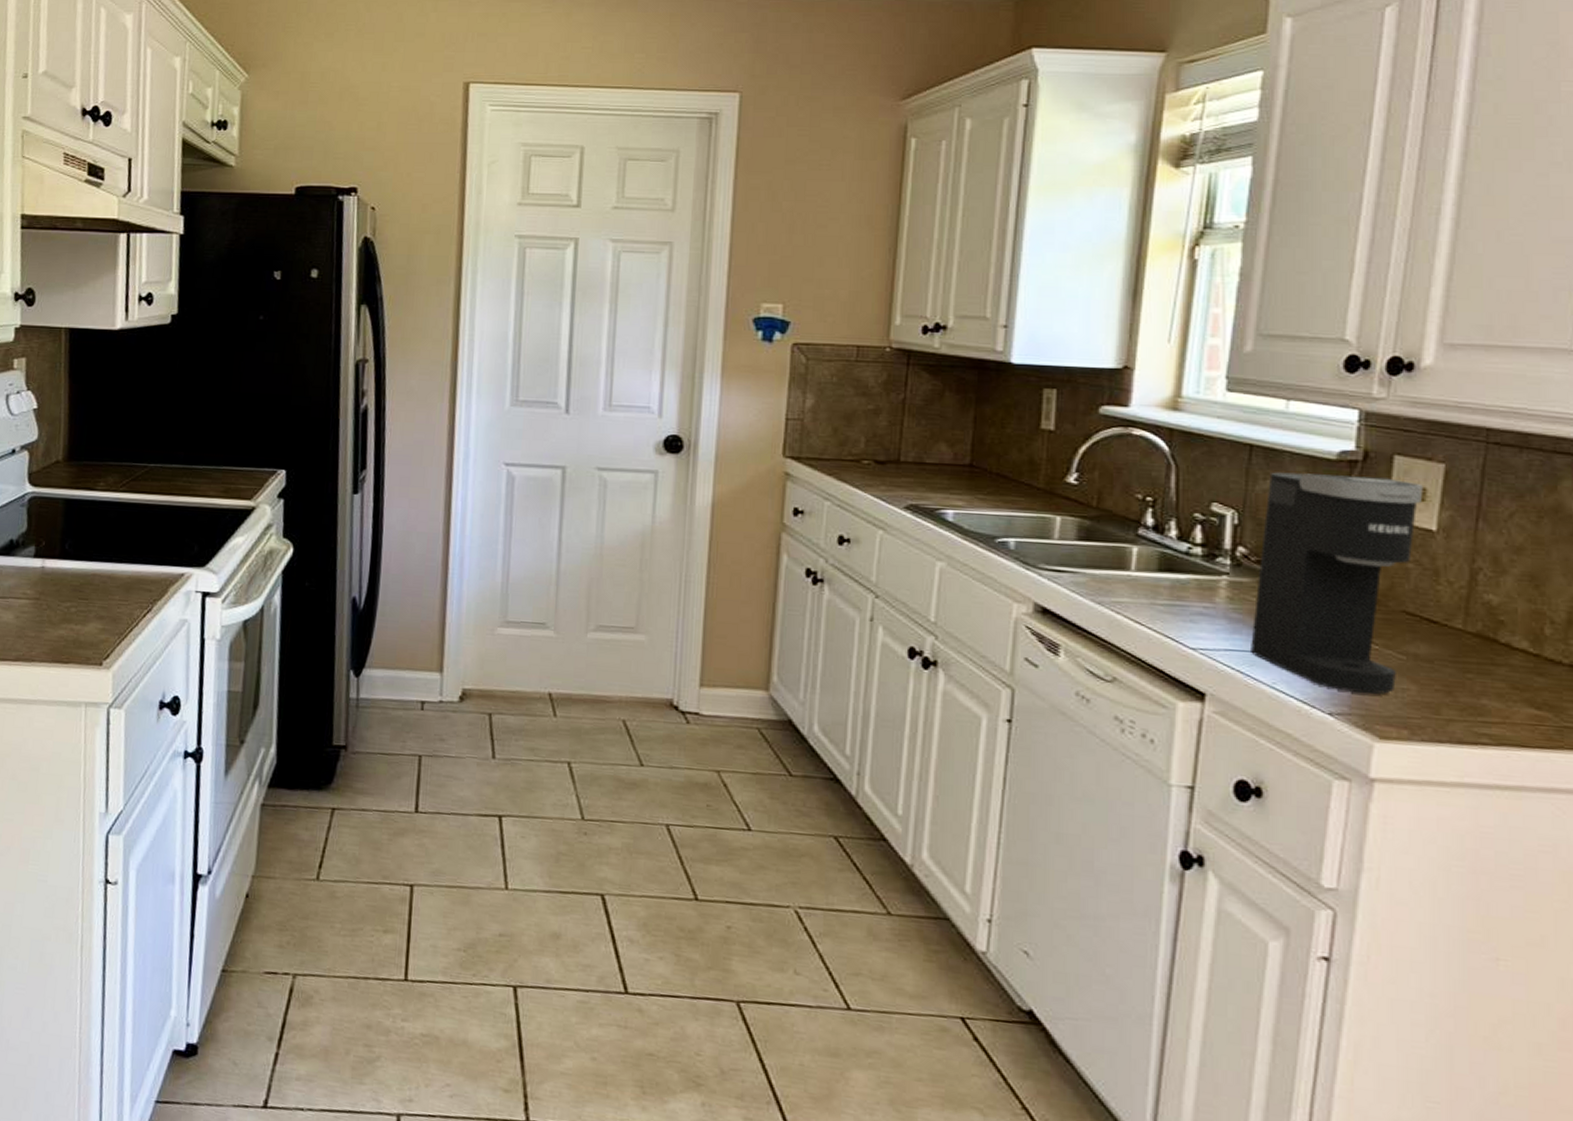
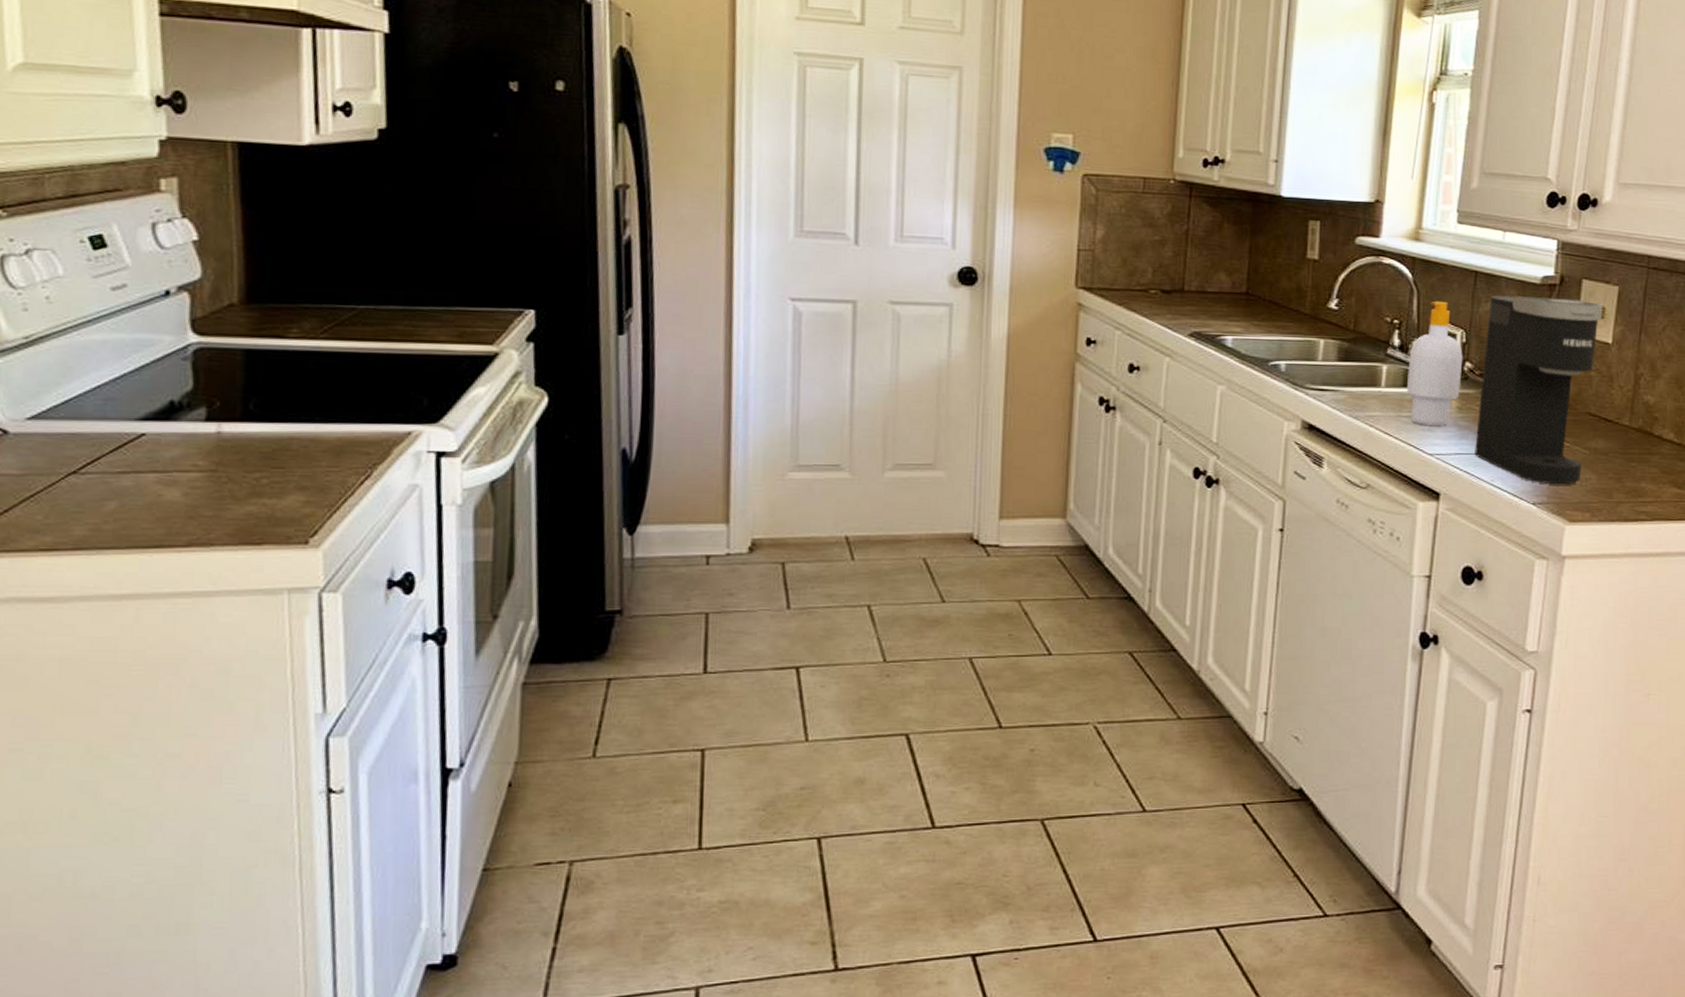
soap bottle: none [1162,477,1234,617] -> present [1406,300,1463,426]

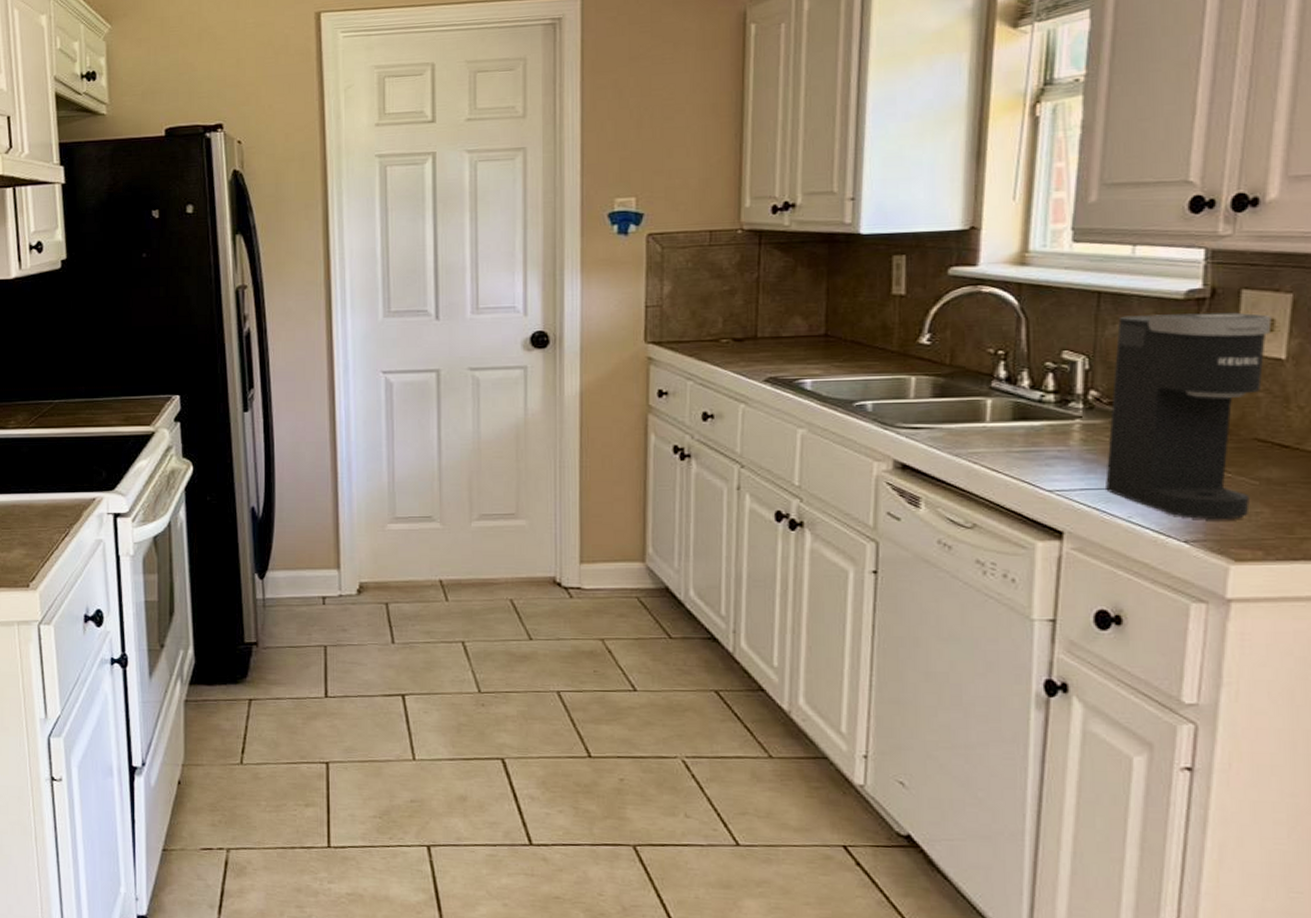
soap bottle: present [1406,300,1463,426] -> none [1016,327,1086,460]

